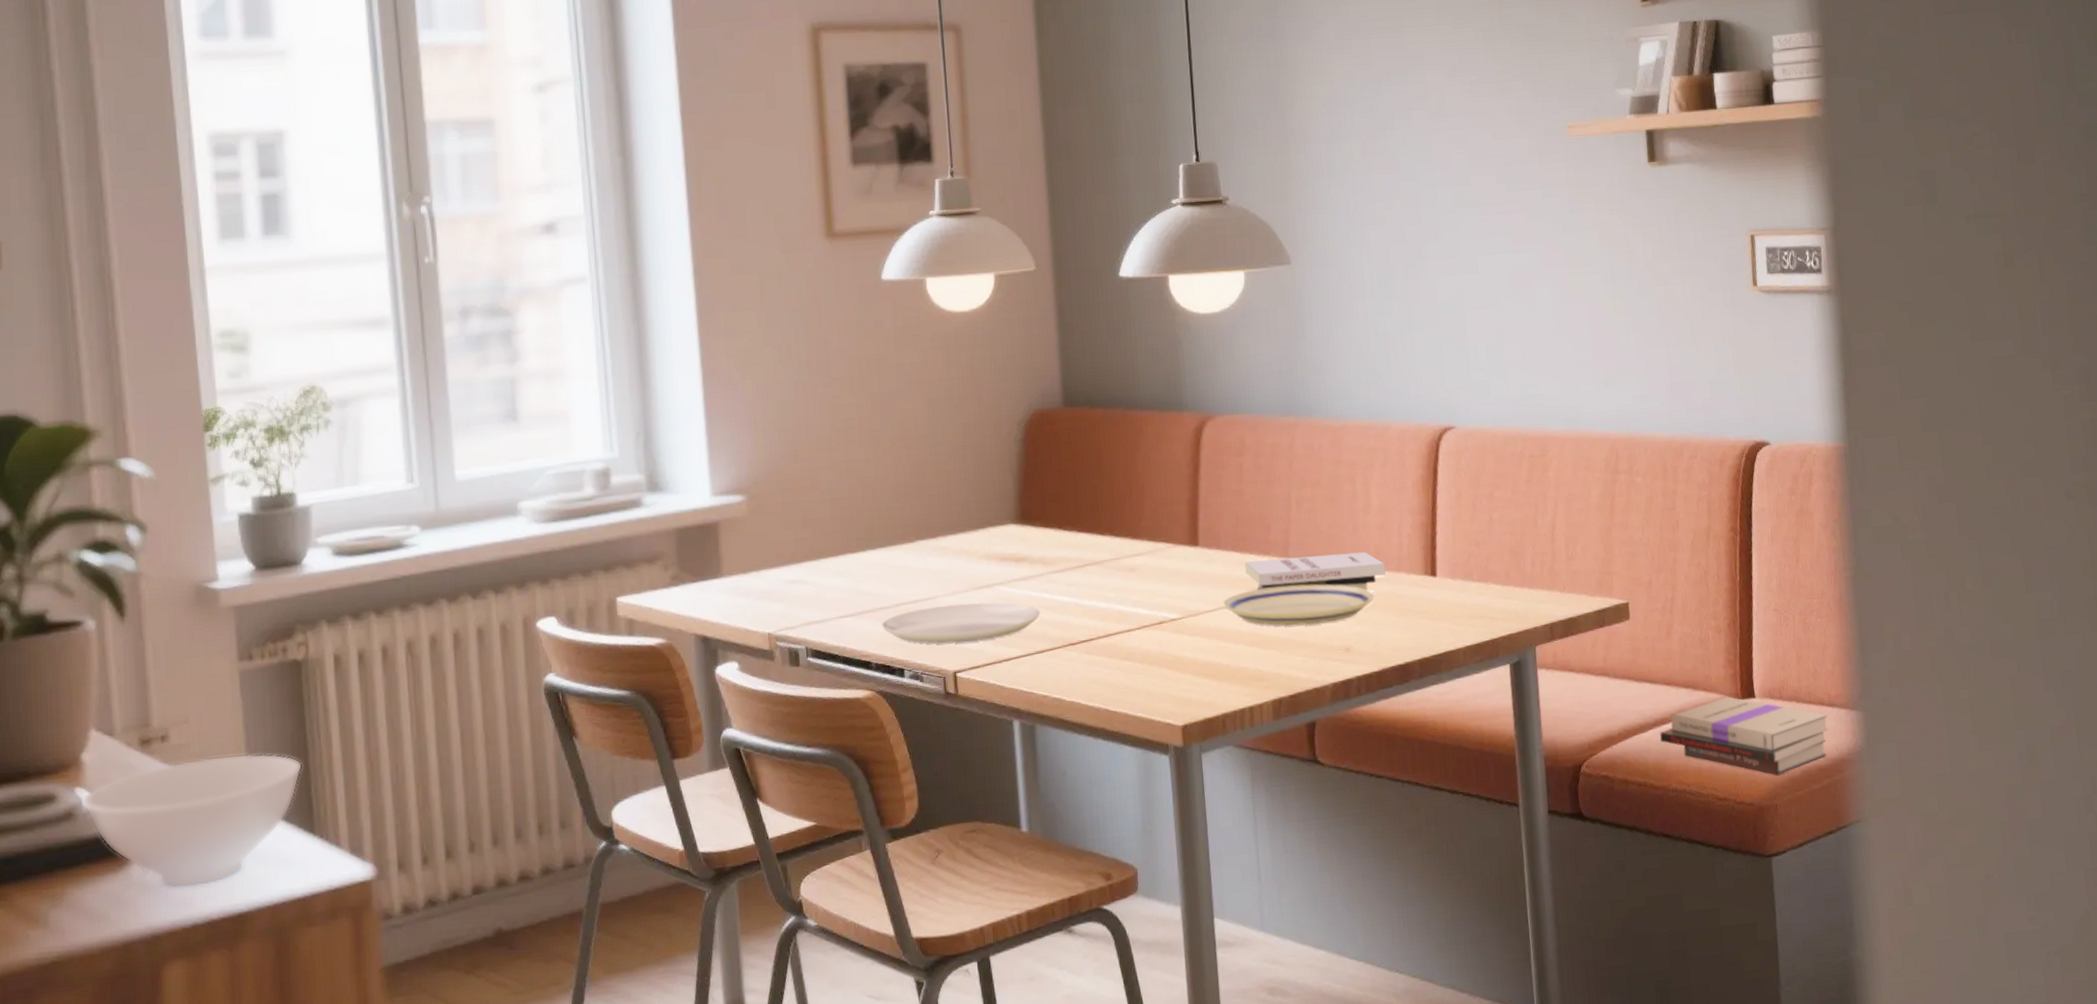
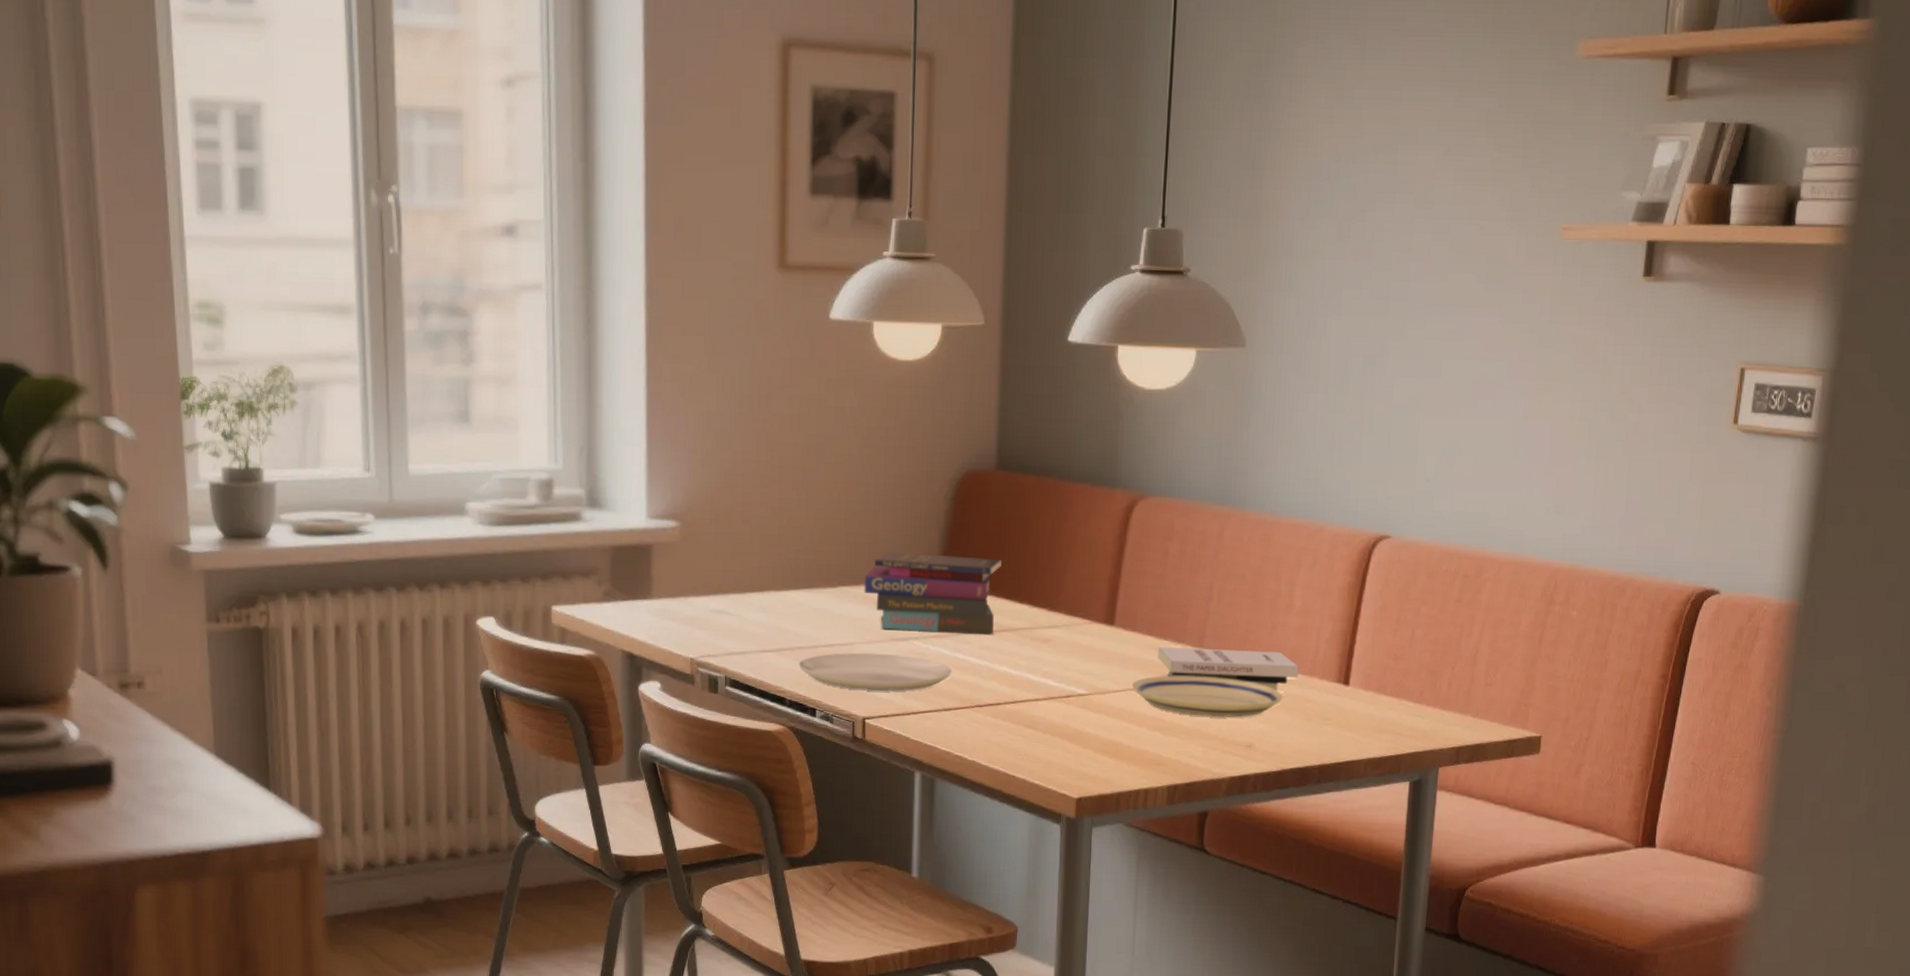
bowl: present [82,753,302,889] -> none [69,707,260,823]
books: none [941,494,1079,579] -> present [864,551,1002,633]
books: present [1660,696,1829,775] -> none [1550,843,1727,925]

